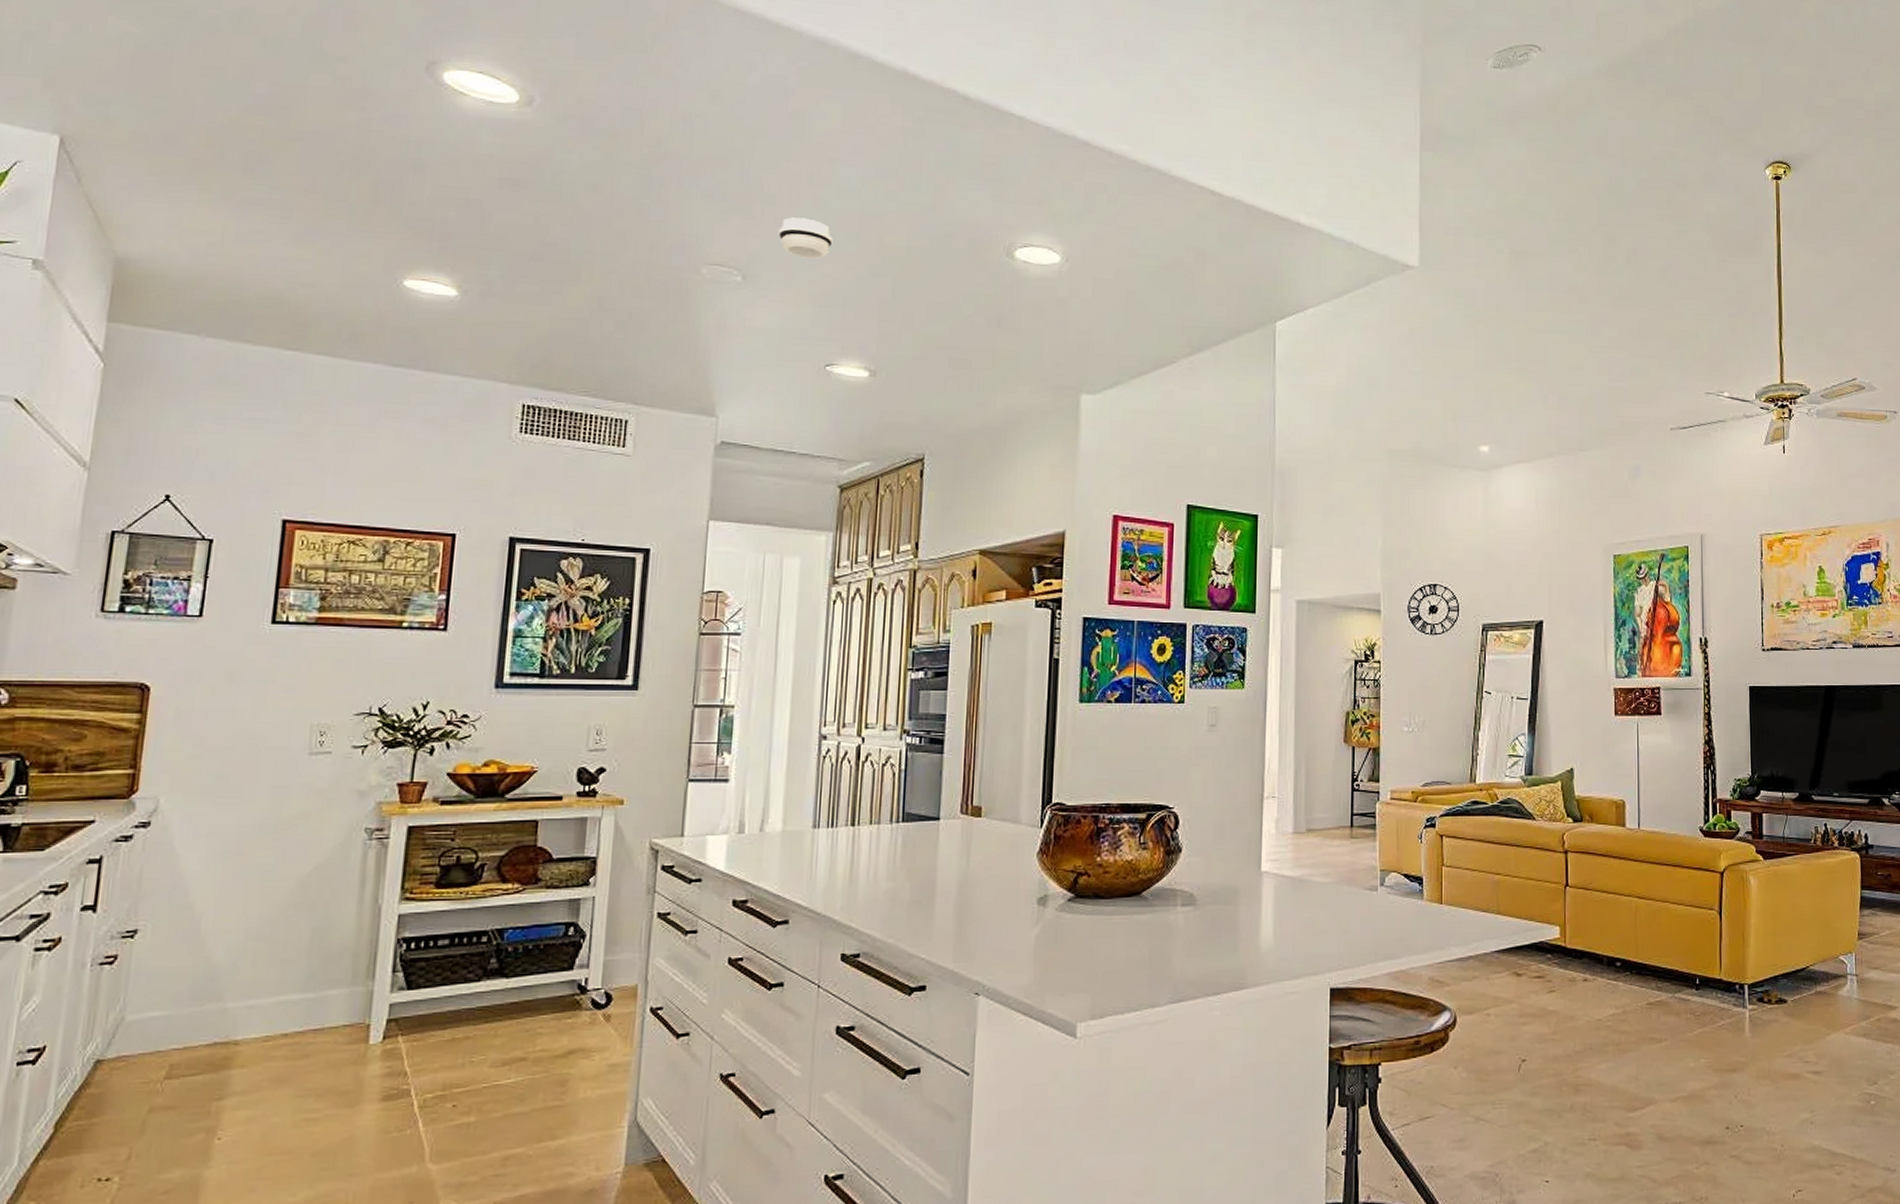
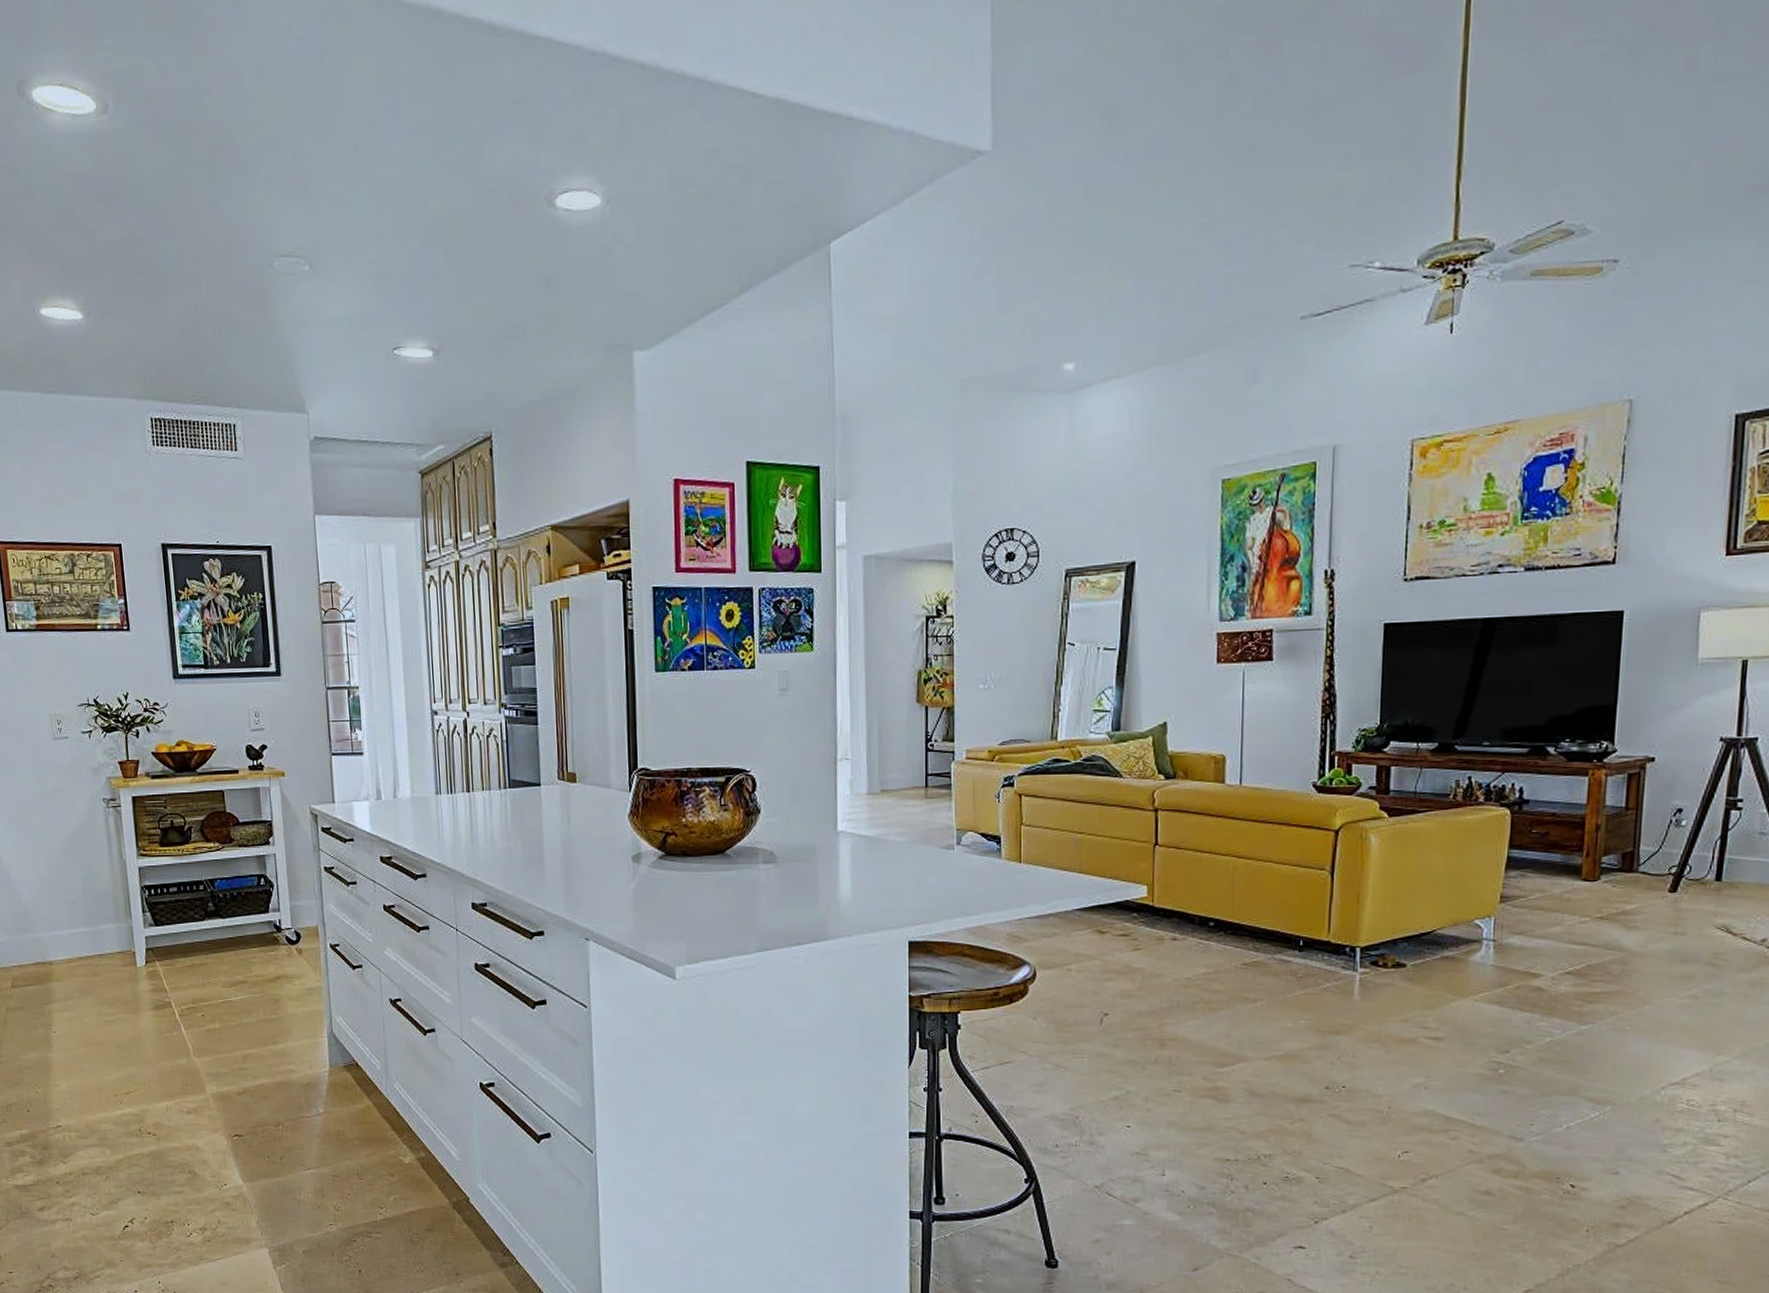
smoke detector: present [778,217,833,259] -> none [334,193,384,237]

